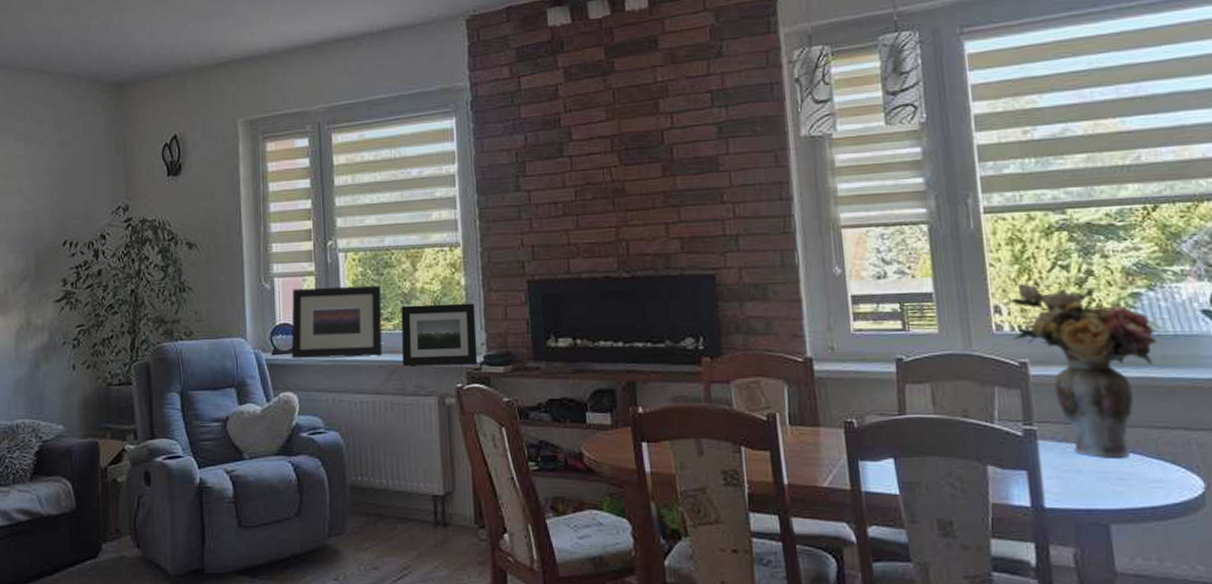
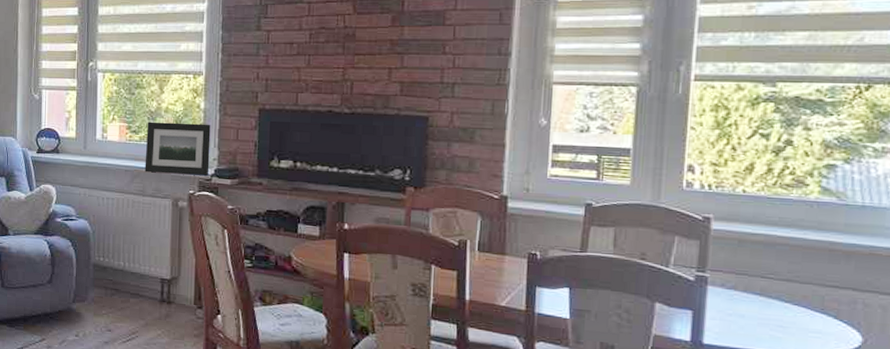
picture frame: present [291,285,383,358] -> none [52,100,131,162]
flower arrangement: present [1009,284,1158,458] -> none [700,147,844,309]

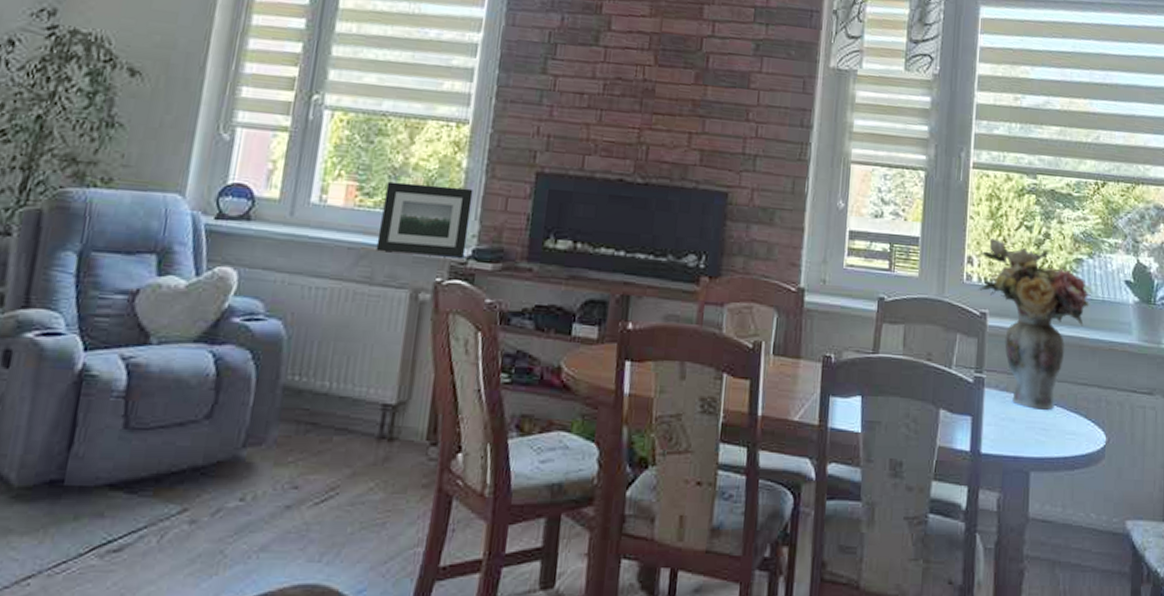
flower arrangement: none [700,147,844,309] -> present [978,238,1089,410]

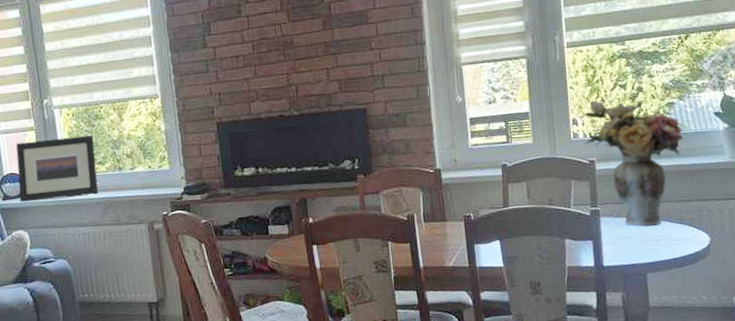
picture frame: none [239,144,368,237] -> present [16,134,99,202]
picture frame: present [376,181,473,258] -> none [111,144,179,202]

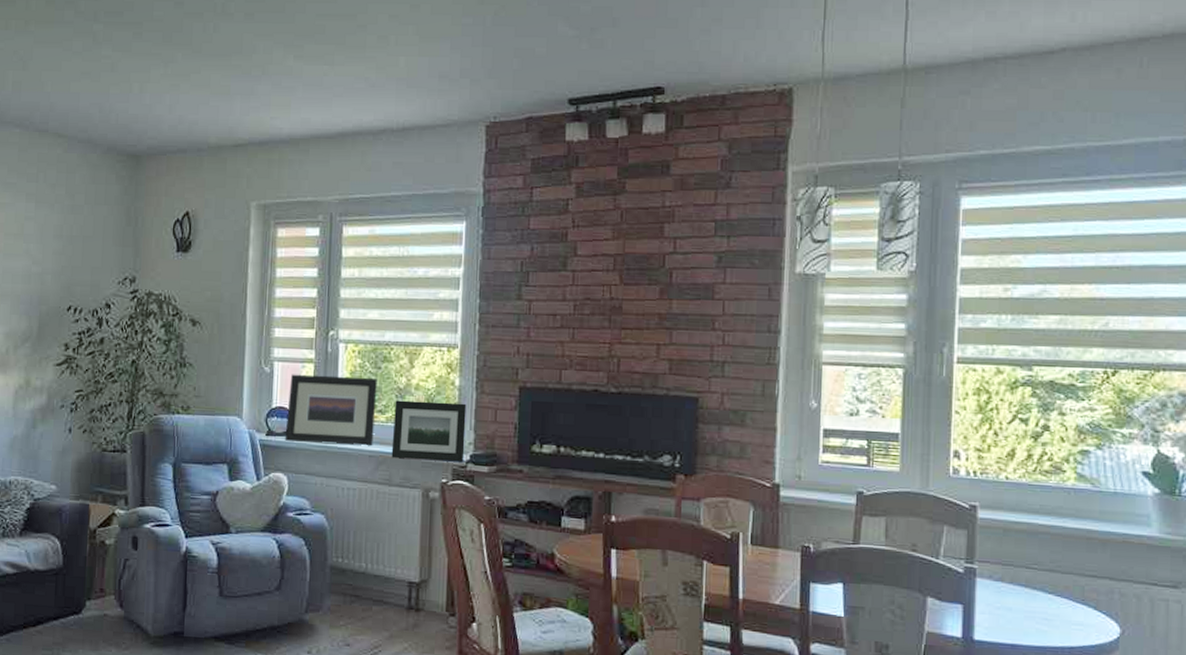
picture frame: none [111,144,179,202] -> present [391,400,467,462]
flower arrangement: present [583,101,684,227] -> none [966,432,1098,601]

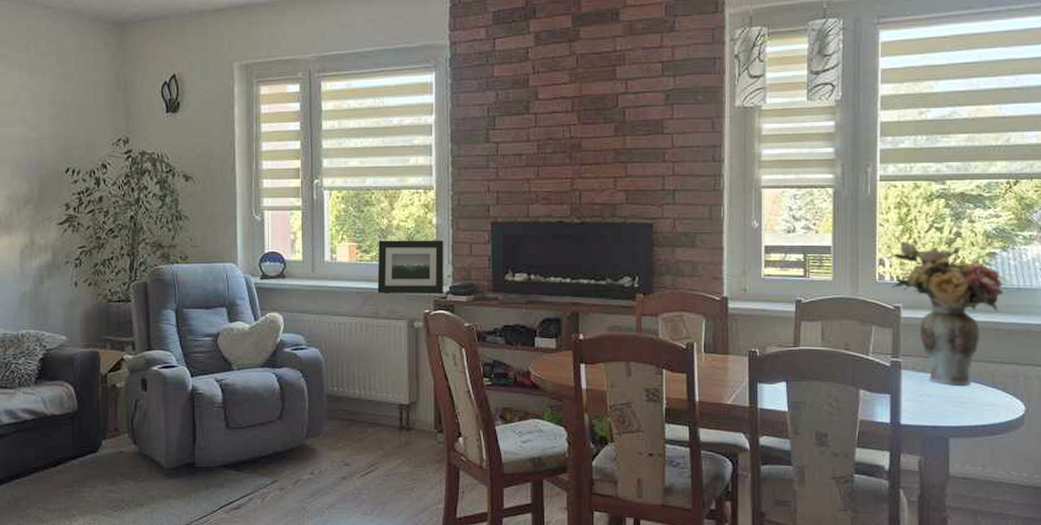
picture frame: present [284,374,377,447] -> none [278,221,361,284]
flower arrangement: none [966,432,1098,601] -> present [890,242,1004,386]

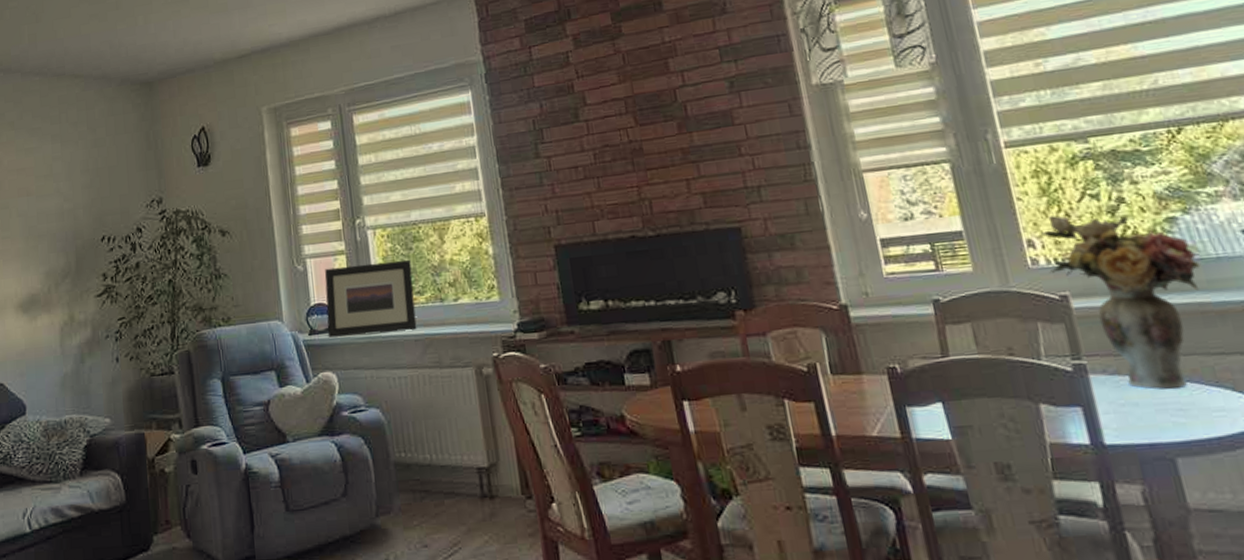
picture frame: none [278,221,361,284] -> present [324,259,417,338]
picture frame: present [377,240,444,294] -> none [432,271,512,339]

